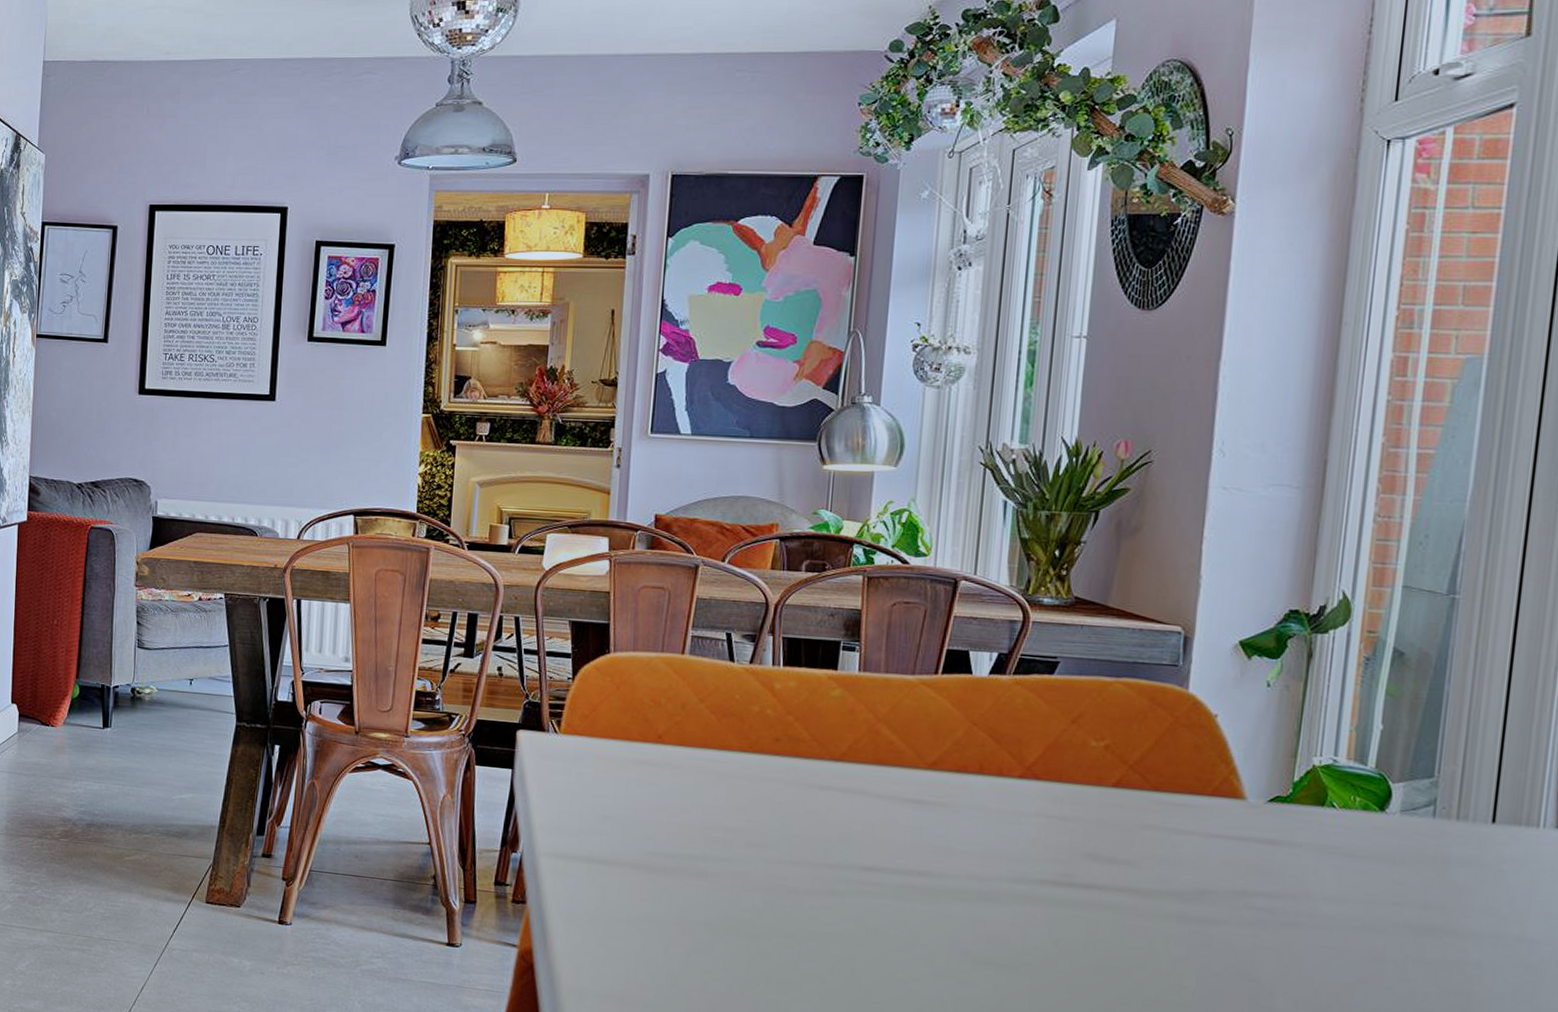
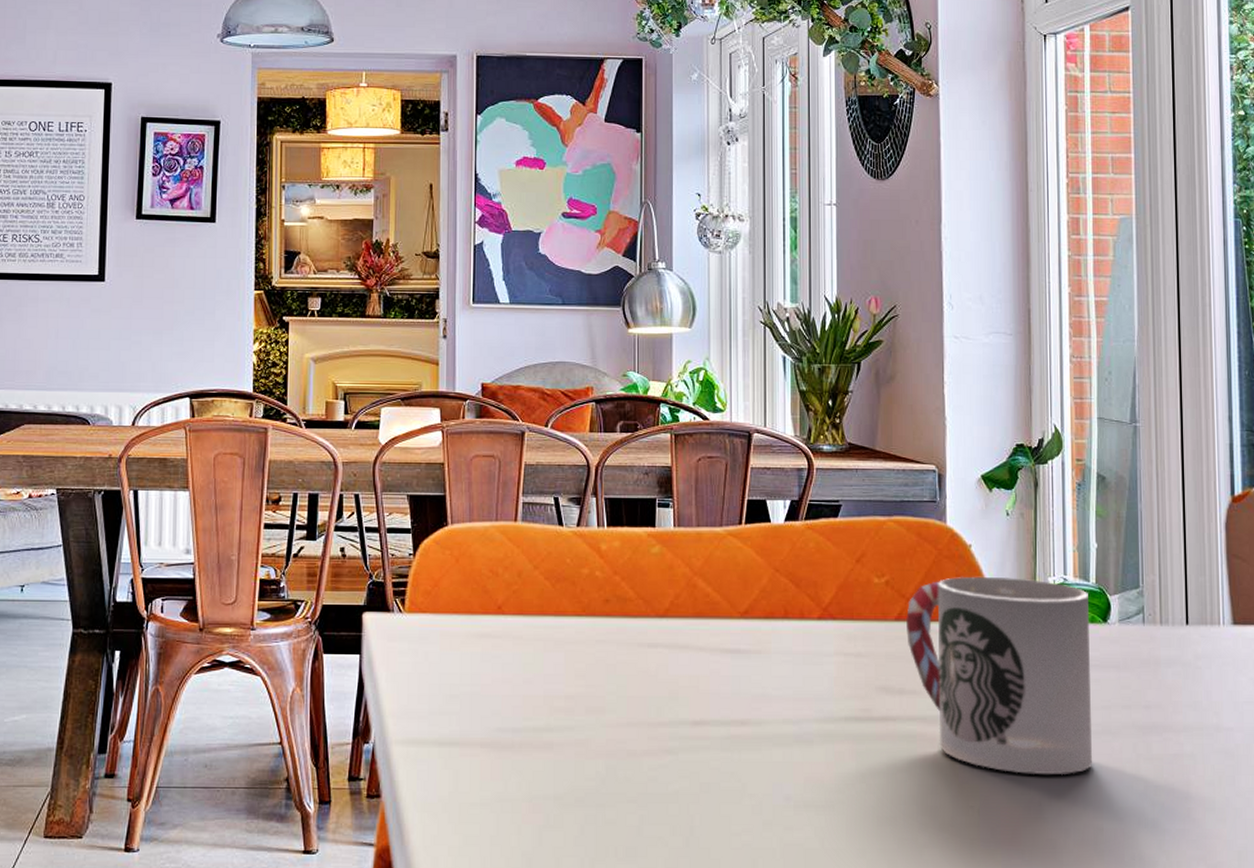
cup: none [1125,747,1364,968] -> present [906,576,1093,776]

